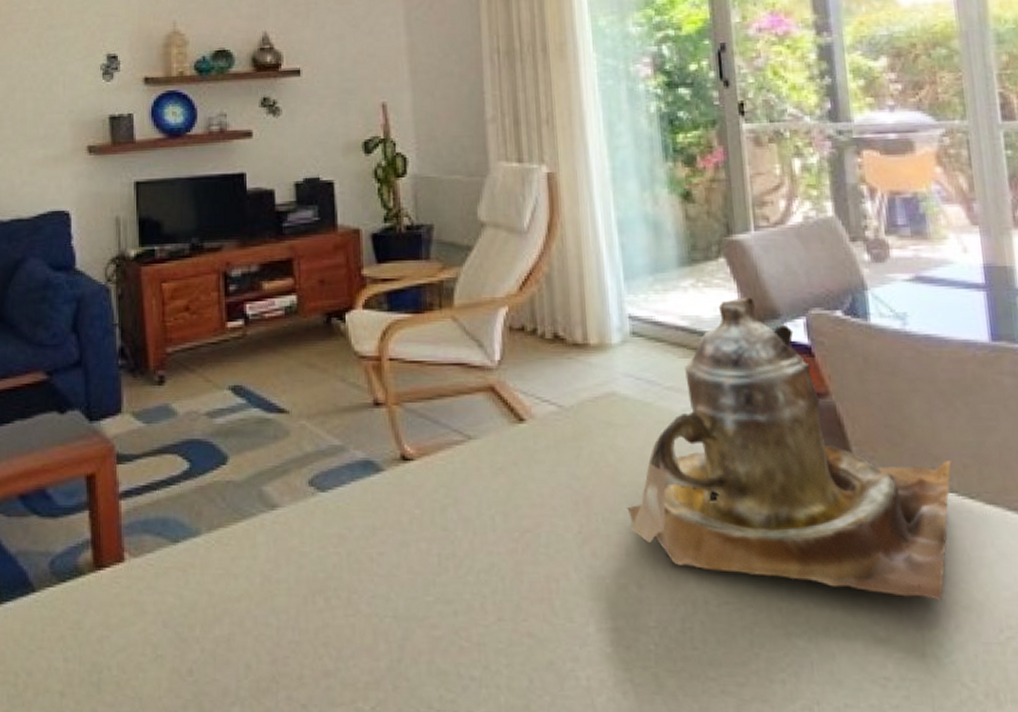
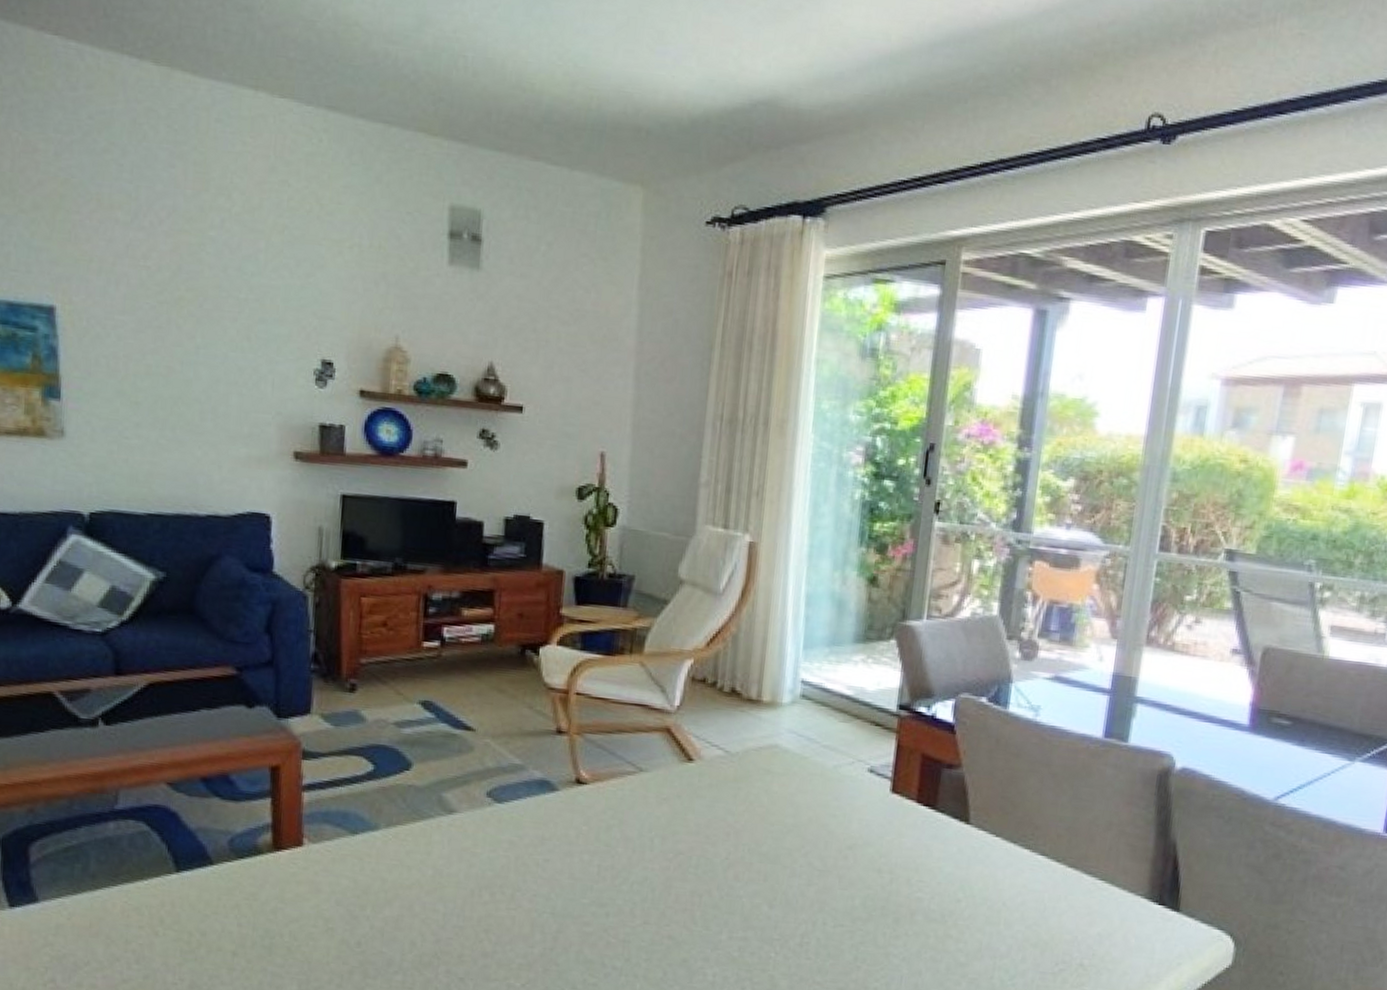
teapot: present [627,297,952,601] -> none [771,676,1049,938]

